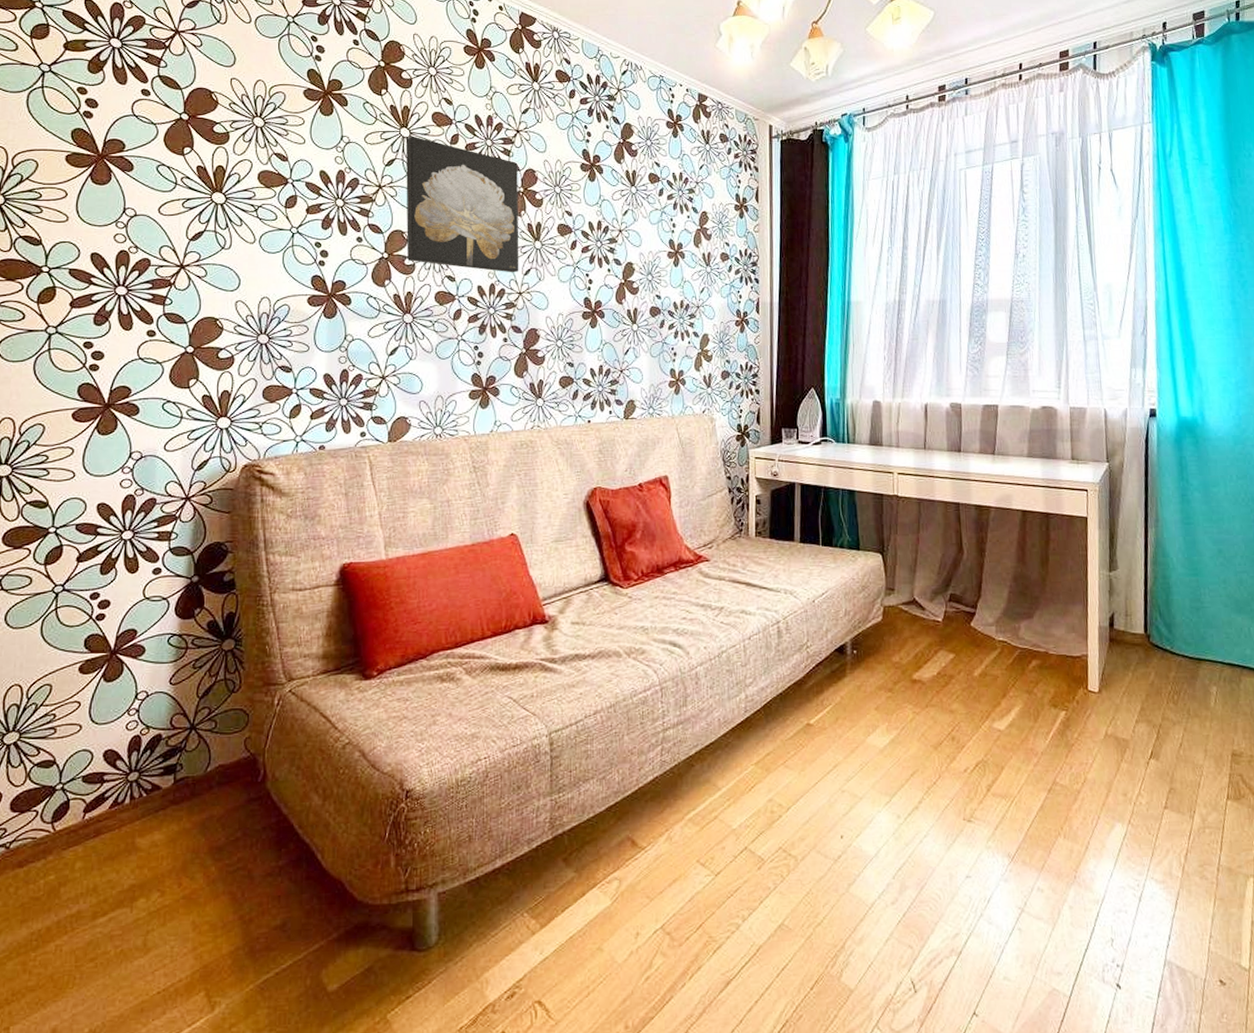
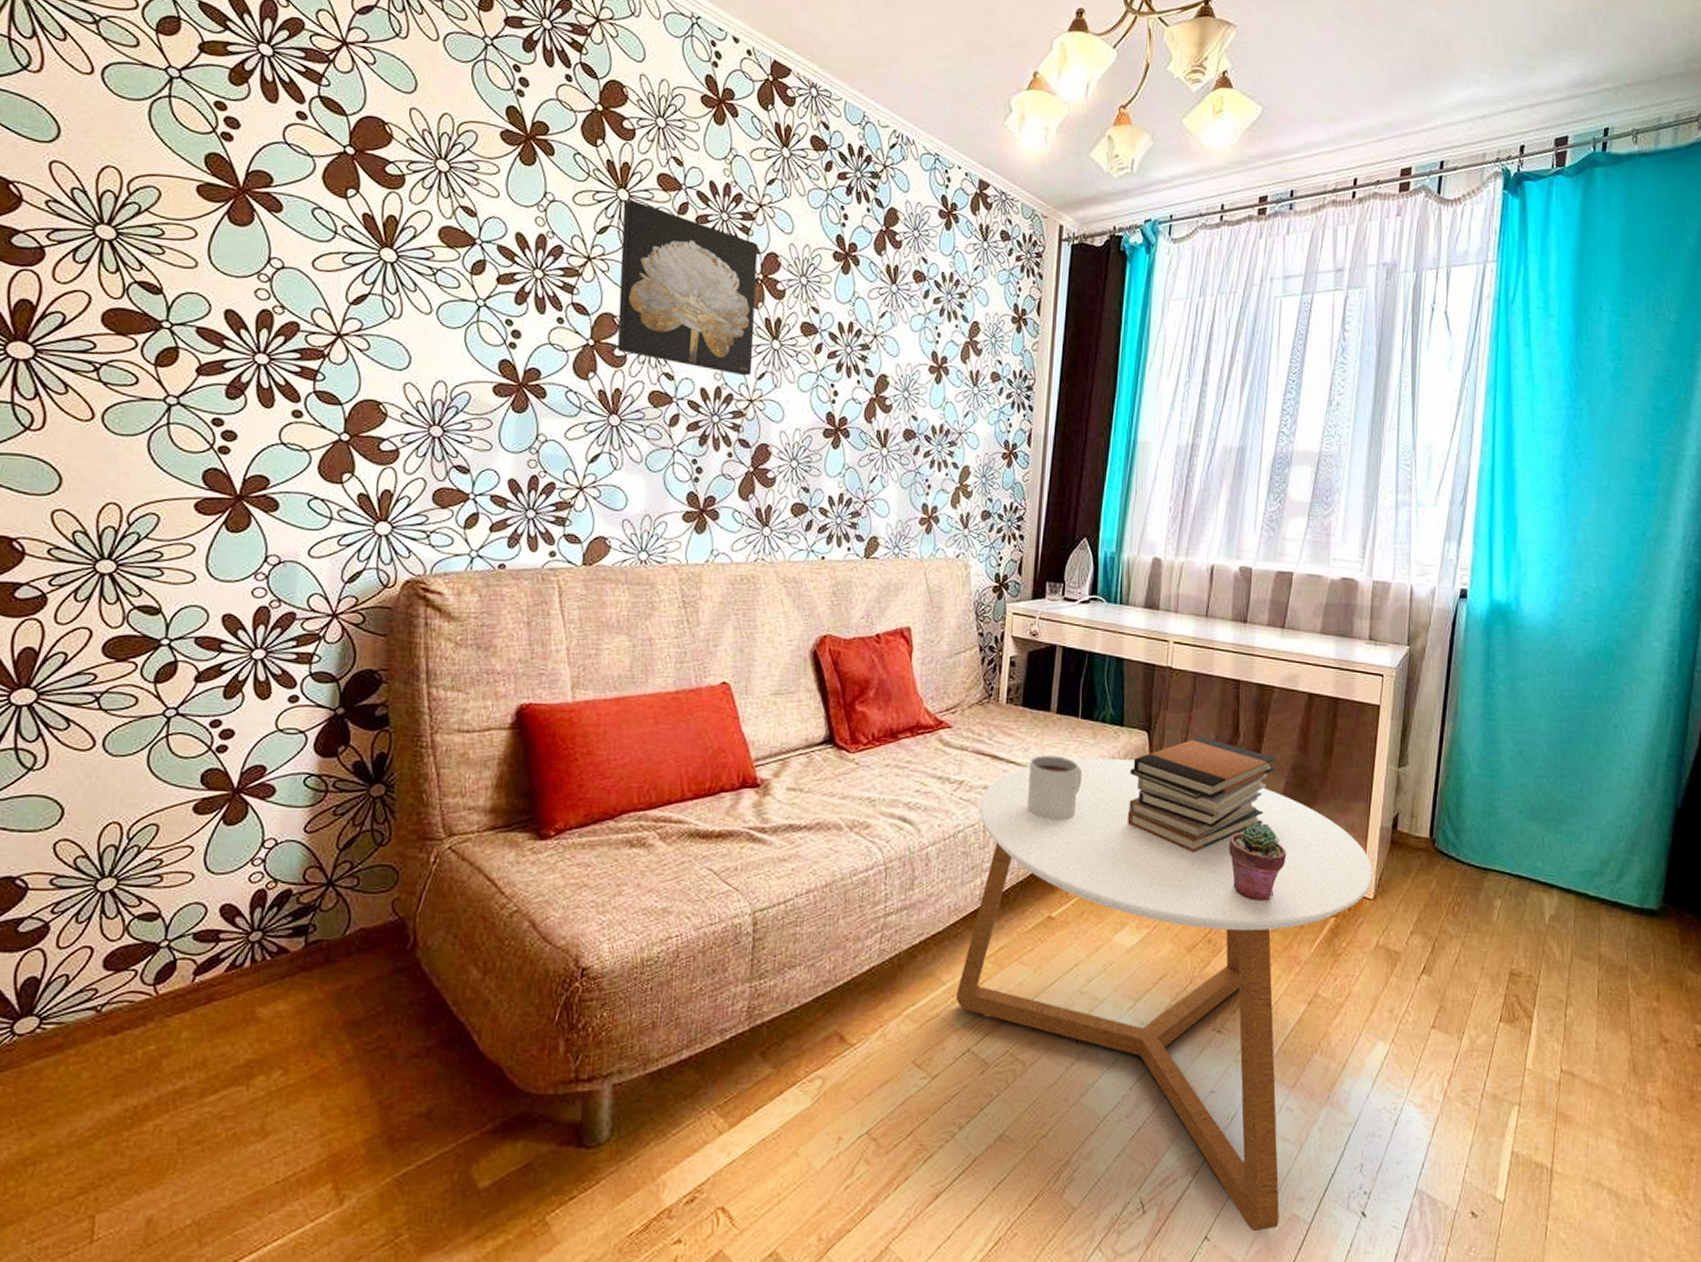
coffee table: none [731,579,1096,1006] -> present [955,758,1373,1232]
mug: none [779,580,828,638] -> present [1026,755,1083,821]
book stack: none [869,555,998,659] -> present [1126,737,1276,852]
potted succulent: none [963,629,1016,700] -> present [1229,823,1287,901]

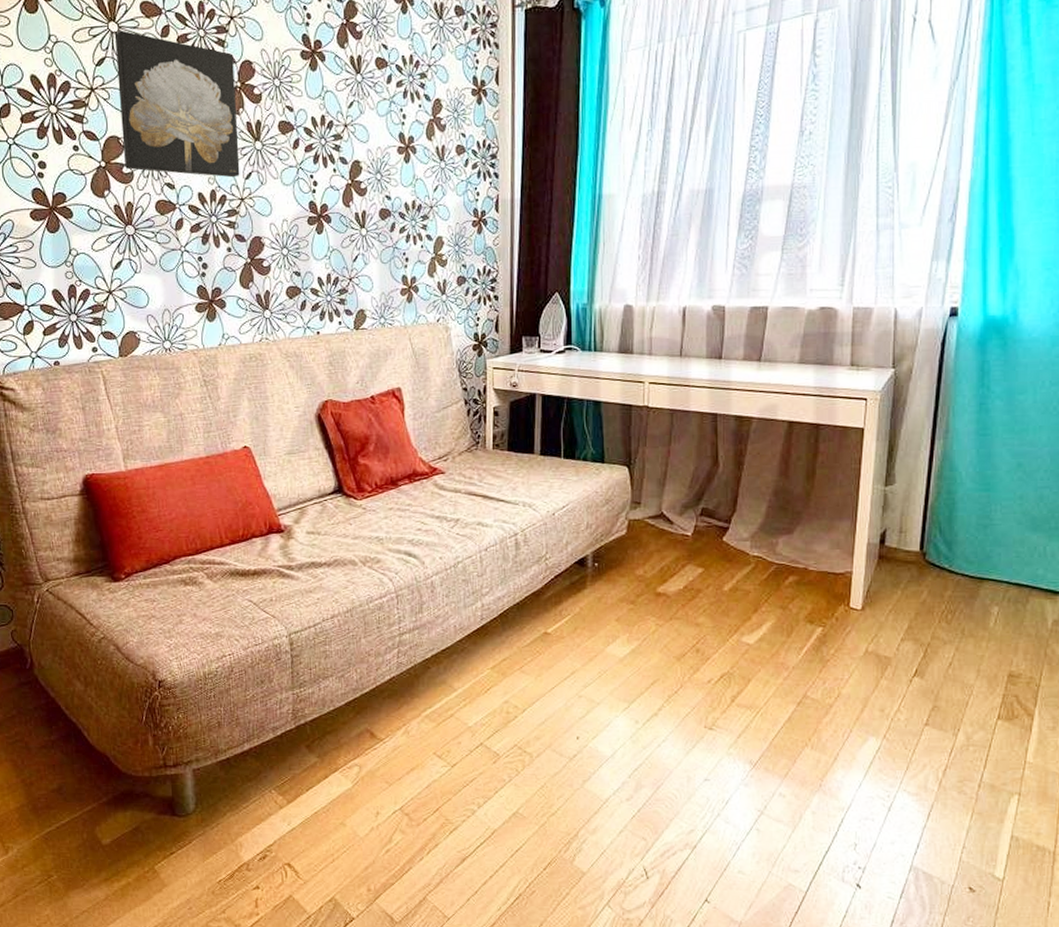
coffee table: present [955,758,1373,1232] -> none [466,492,860,897]
mug: present [1026,755,1083,821] -> none [517,493,568,550]
book stack: present [1126,737,1276,852] -> none [612,468,757,573]
potted succulent: present [1229,823,1287,901] -> none [713,544,771,614]

